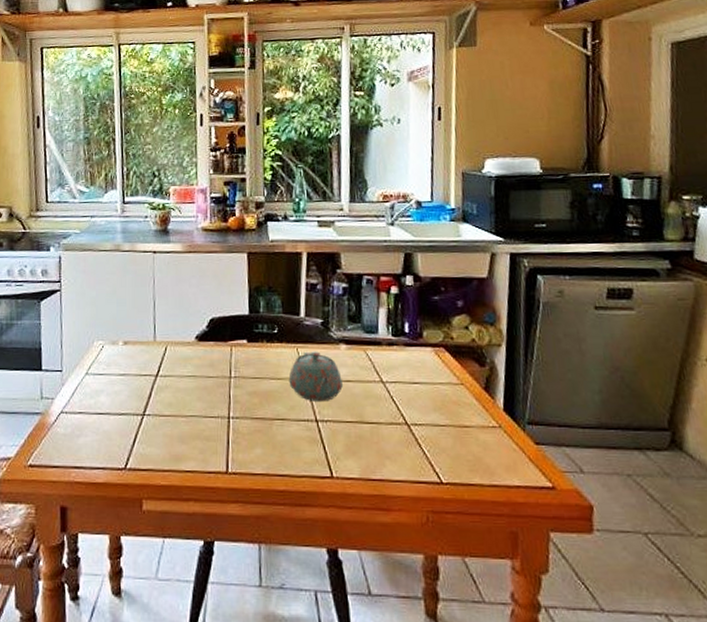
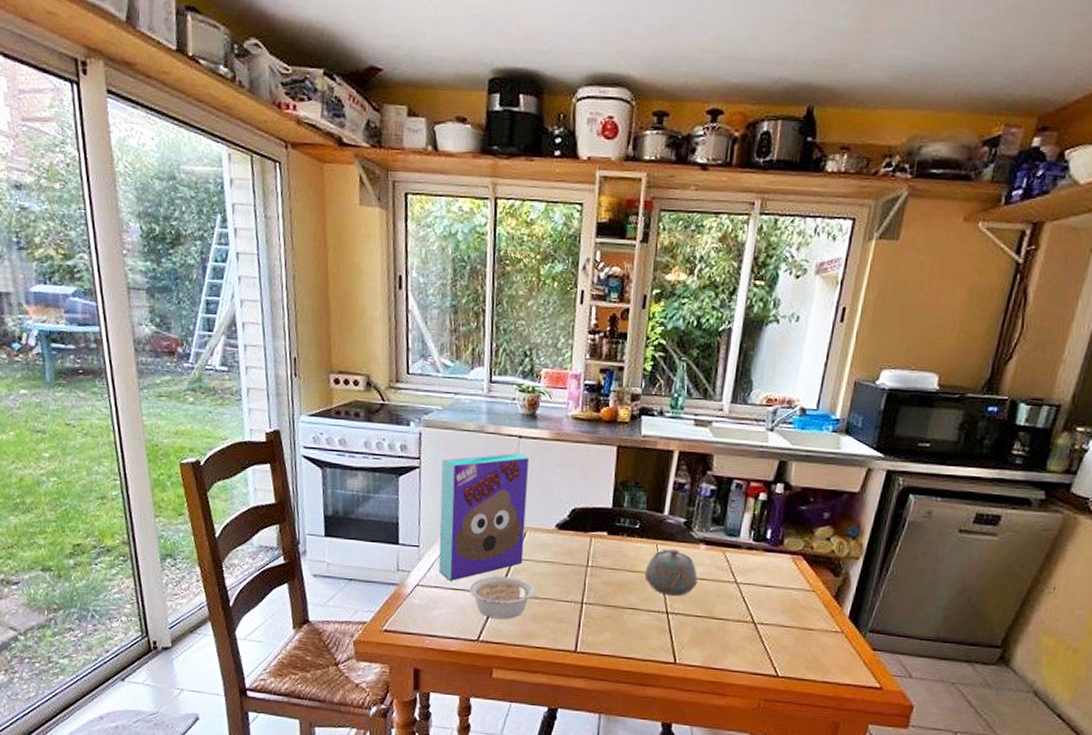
cereal box: none [81,268,166,405] -> present [439,453,530,581]
legume: none [113,396,185,443] -> present [468,576,540,620]

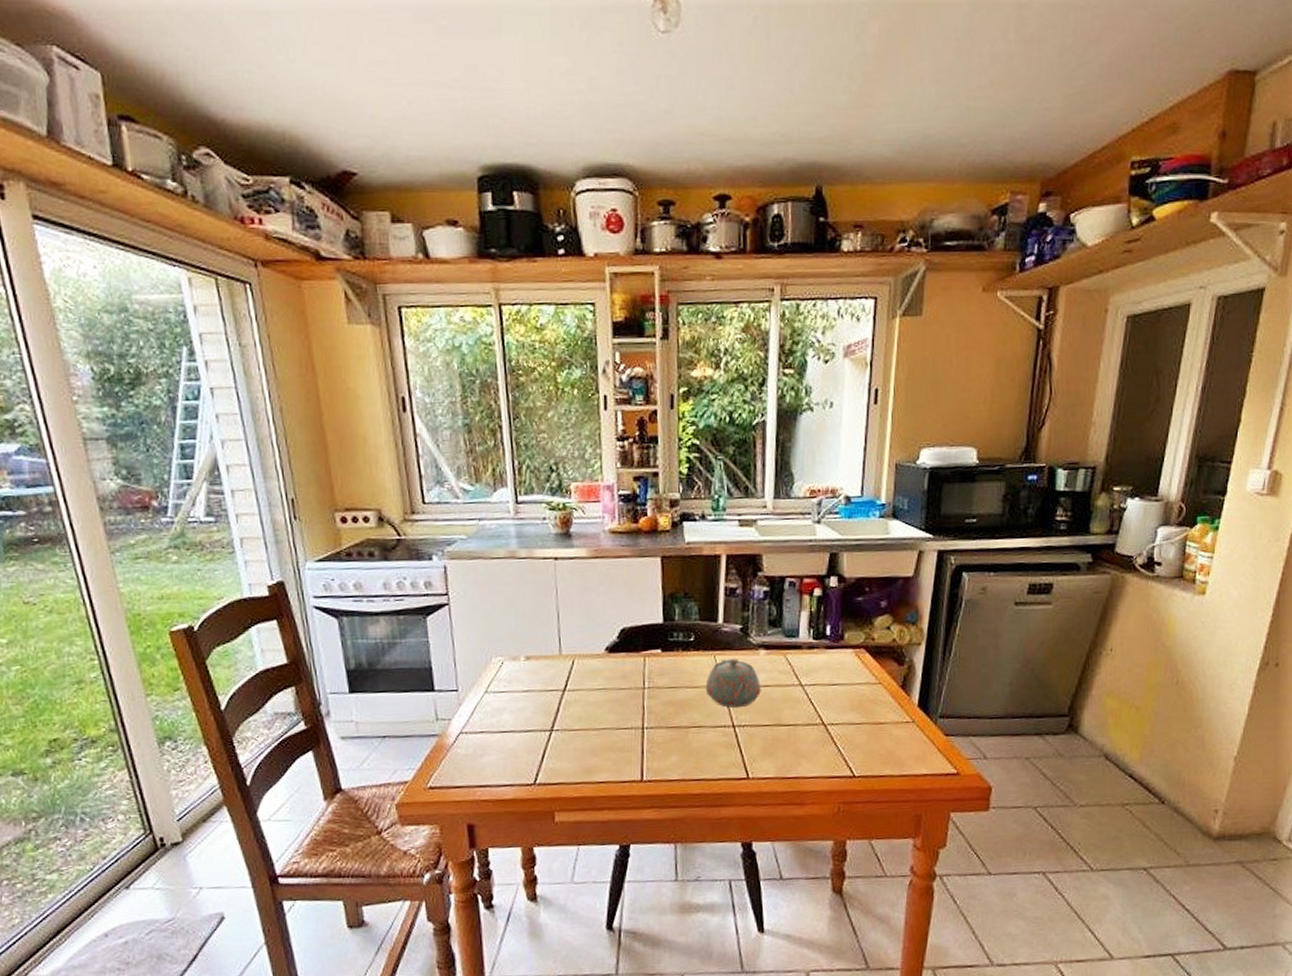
cereal box: present [439,453,530,581] -> none [473,576,574,723]
legume: present [468,576,540,620] -> none [518,710,597,758]

